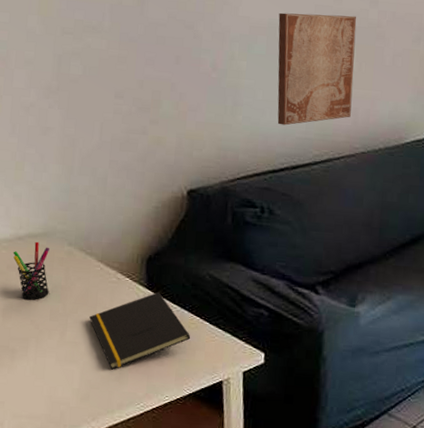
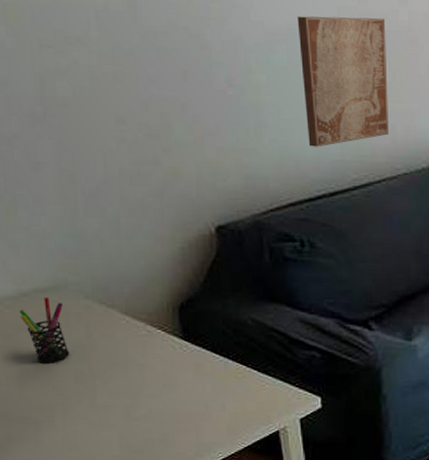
notepad: present [89,291,191,370] -> none [121,342,239,431]

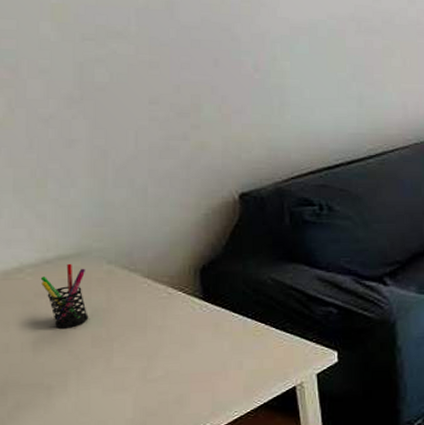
wall art: present [297,16,389,147] -> none [319,13,400,122]

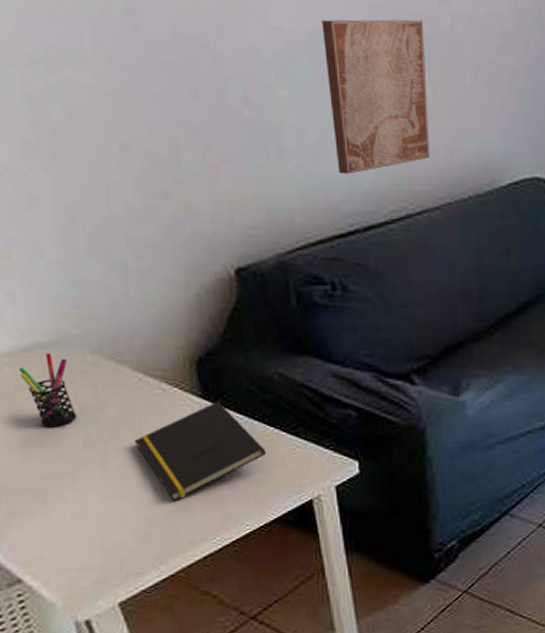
notepad: none [139,302,257,392] -> present [134,401,267,502]
wall art: none [319,13,400,122] -> present [322,19,429,174]

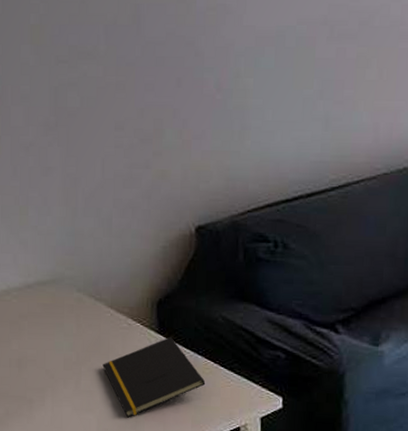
pen holder: present [18,352,77,428] -> none [23,289,62,349]
wall art: present [322,19,429,174] -> none [287,14,377,148]

